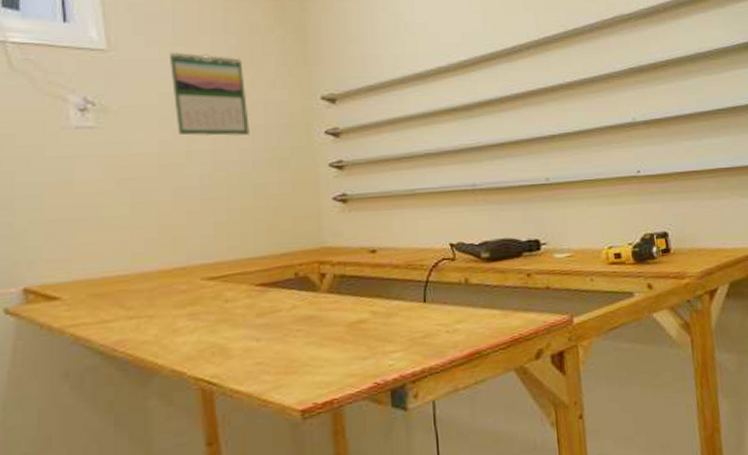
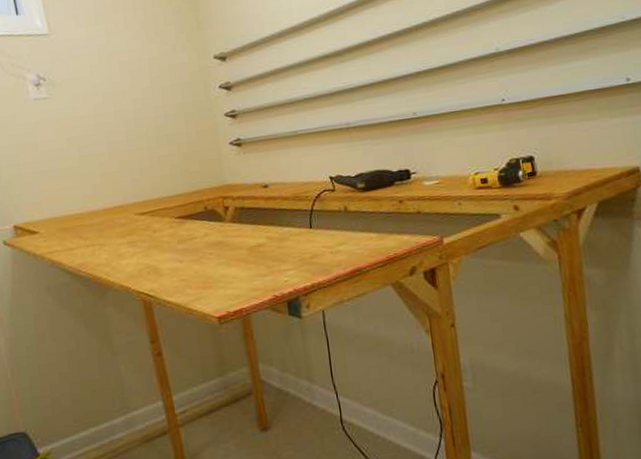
calendar: present [168,52,250,136] -> none [93,28,160,99]

